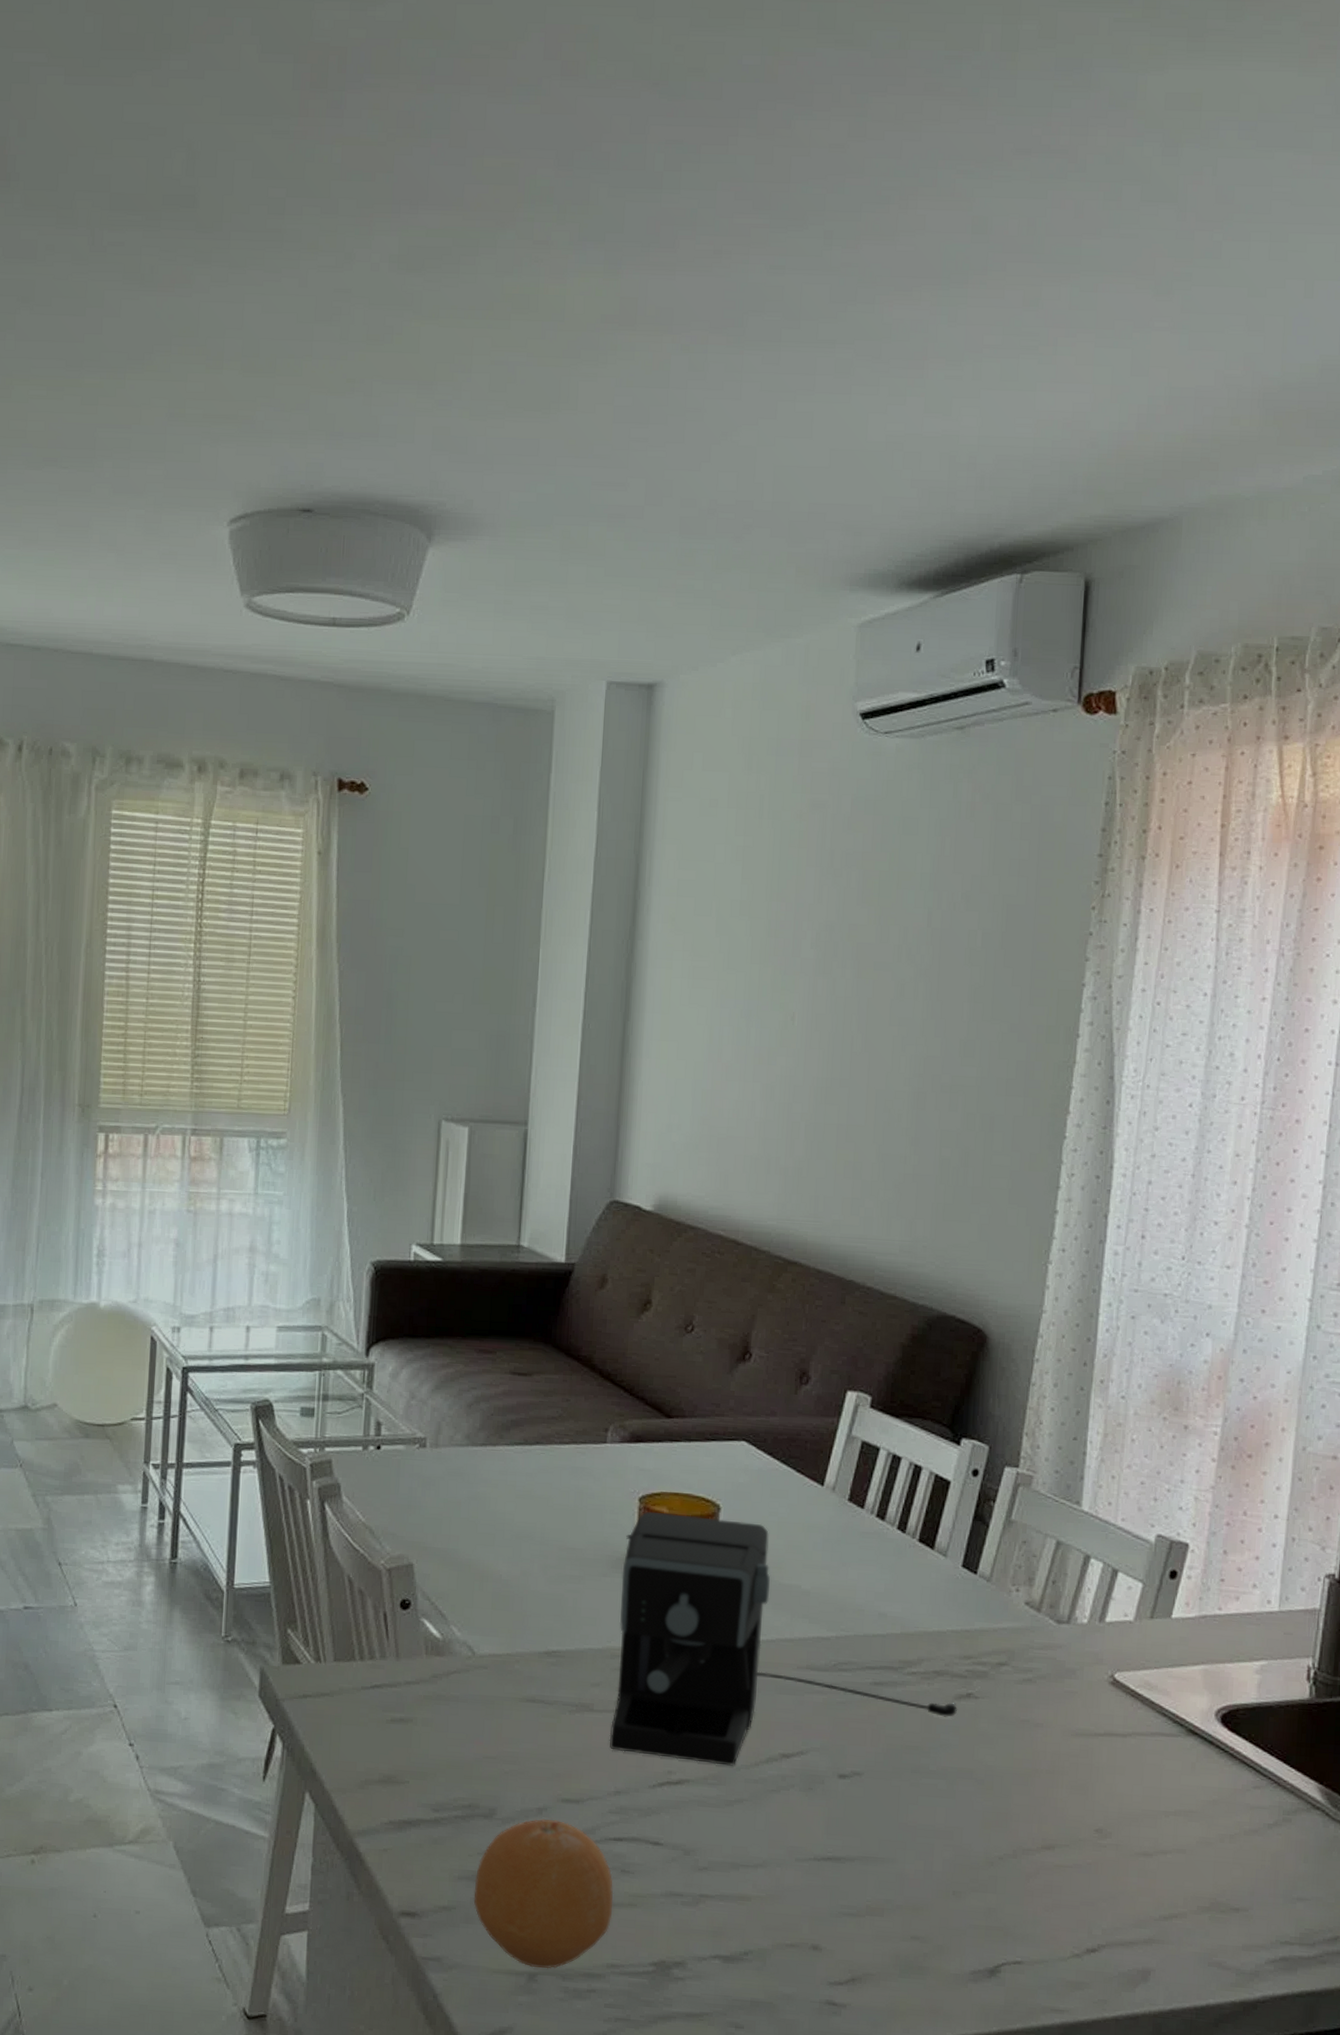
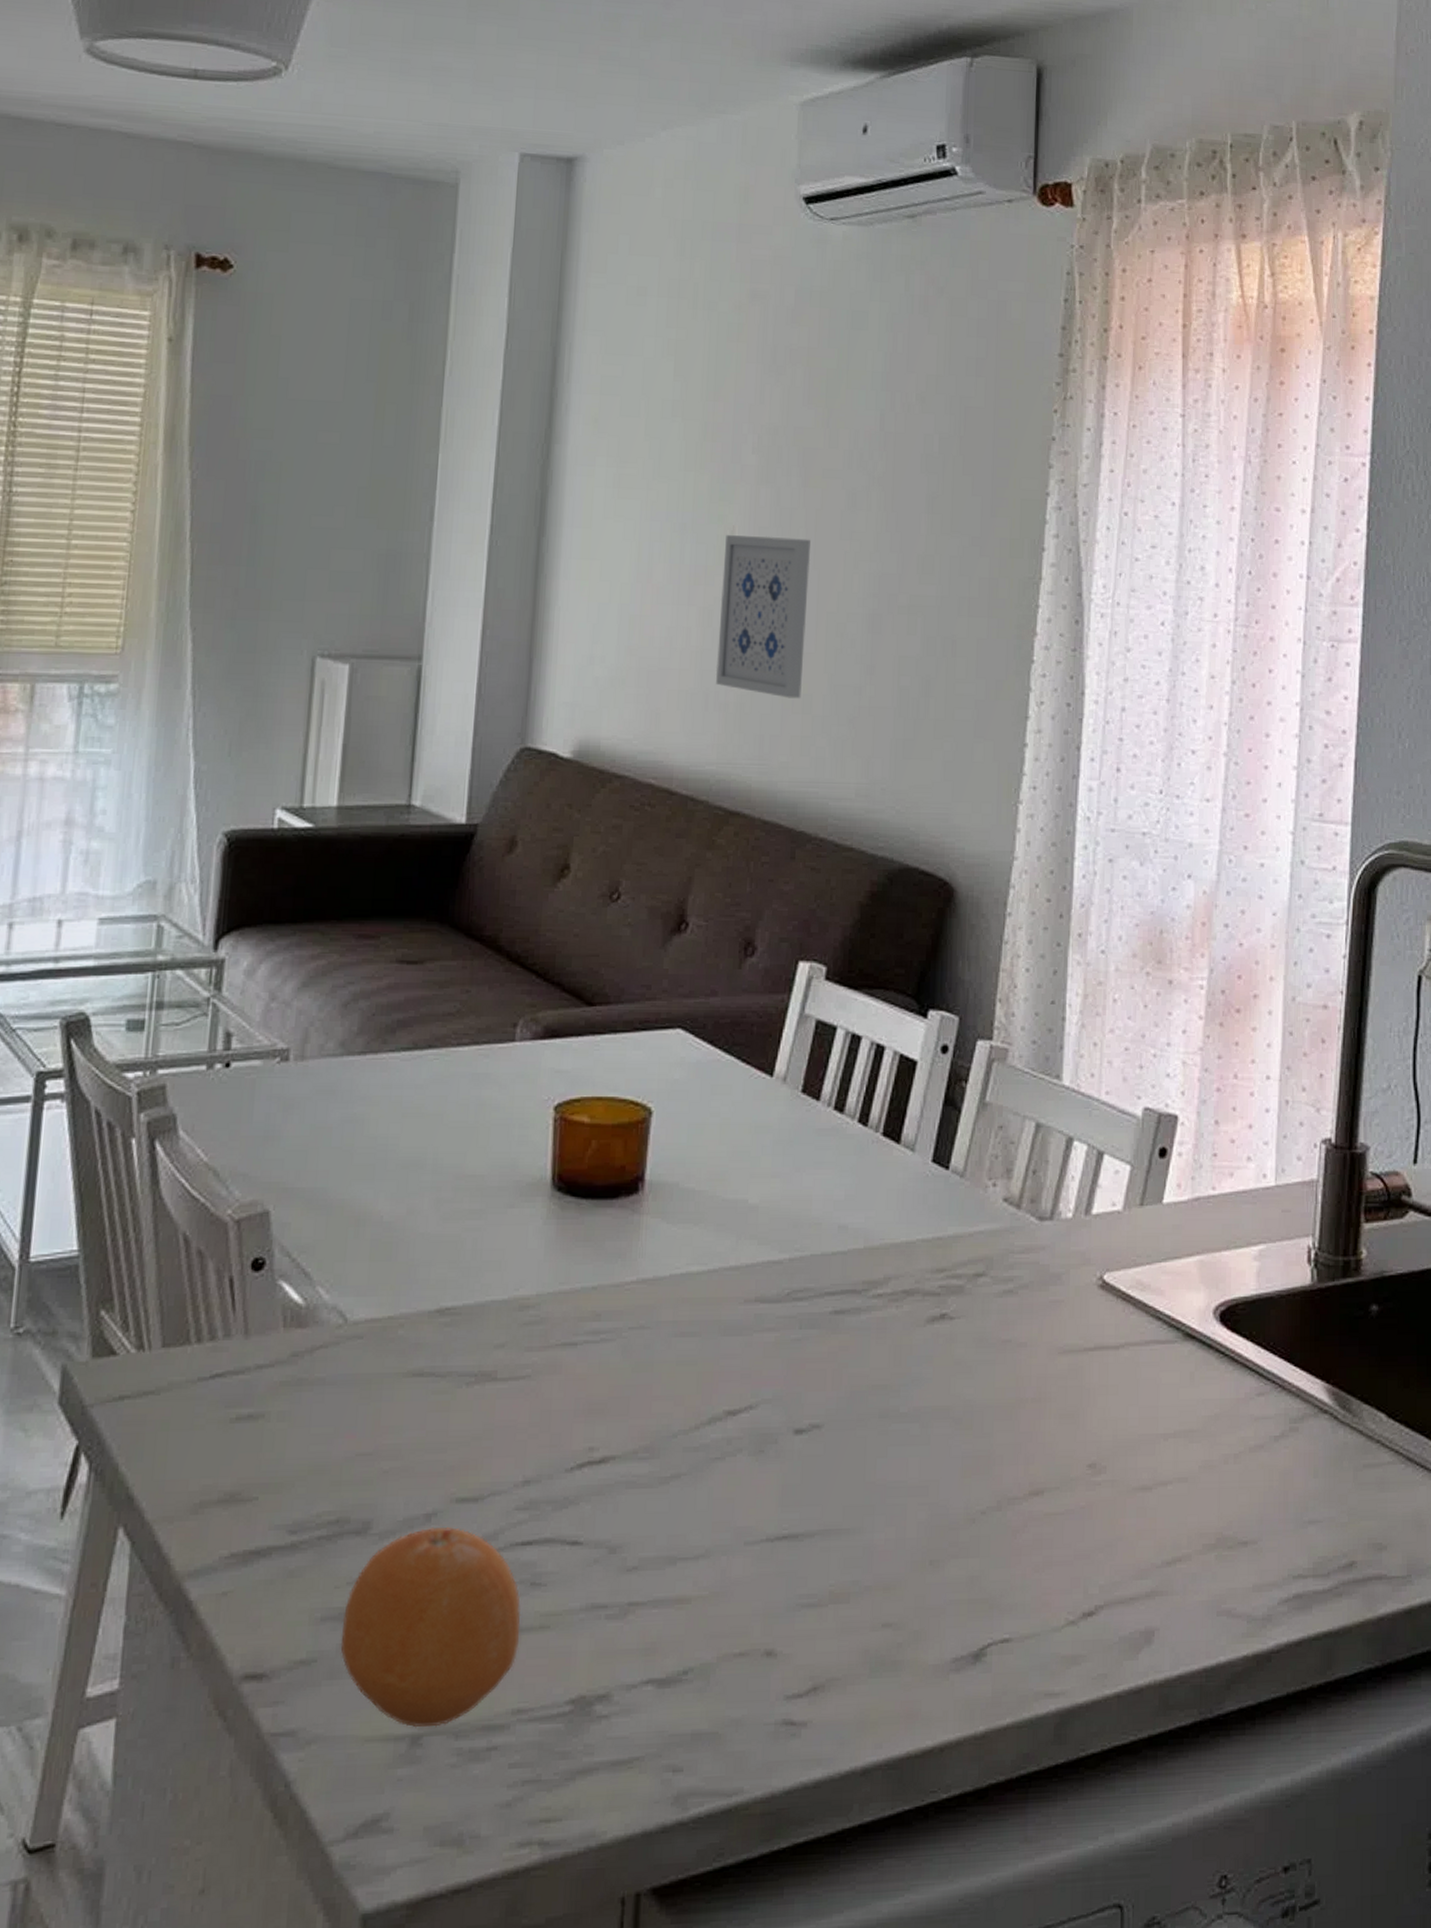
coffee maker: present [609,1511,958,1766] -> none [516,1122,931,1433]
wall art: none [777,1021,862,1165] -> present [716,535,810,699]

